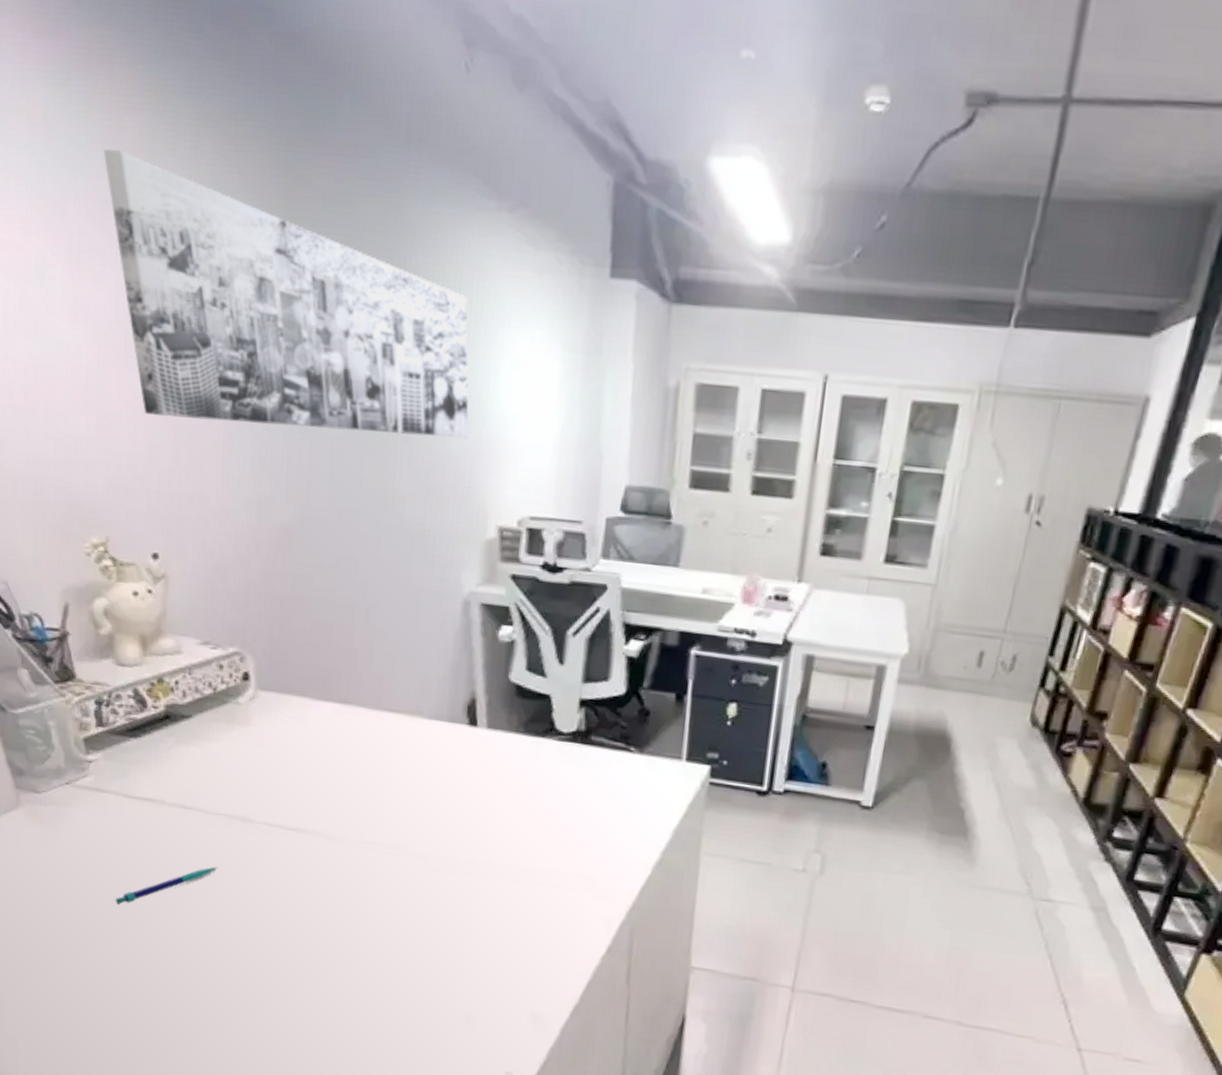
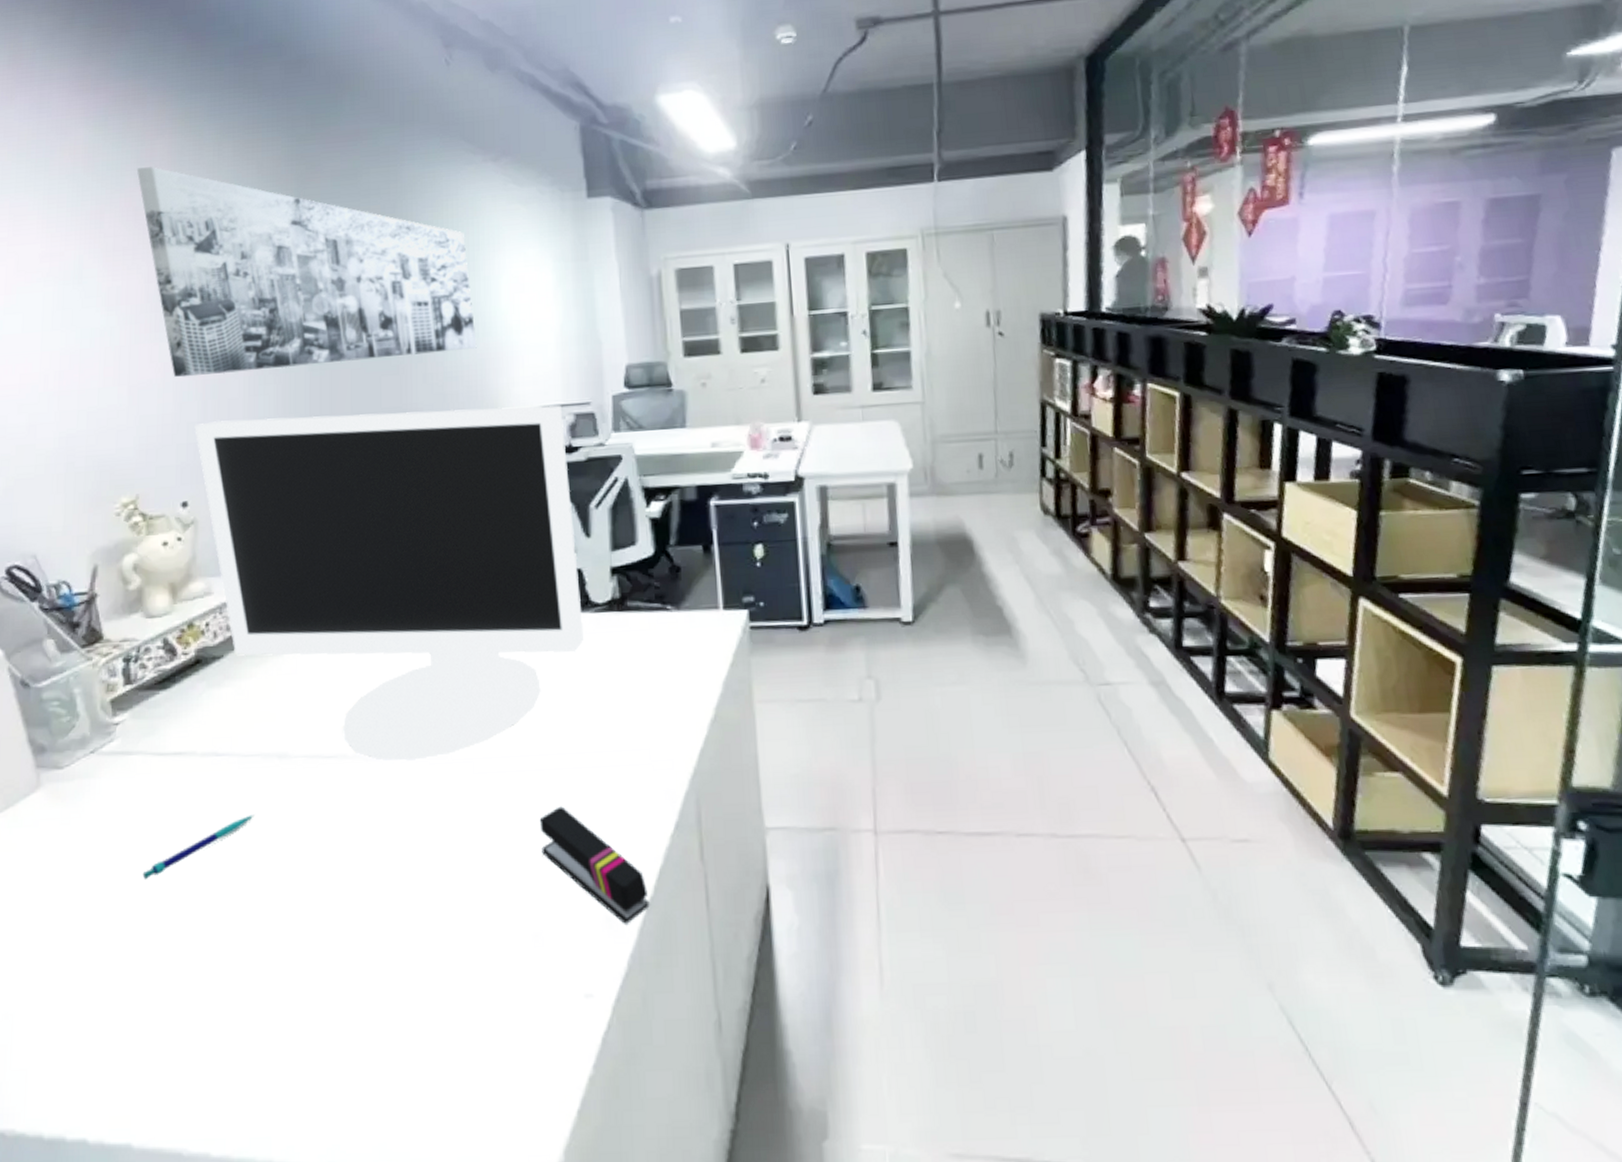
monitor: none [166,471,551,848] -> present [194,405,585,762]
stapler: none [481,912,574,1023] -> present [539,806,650,924]

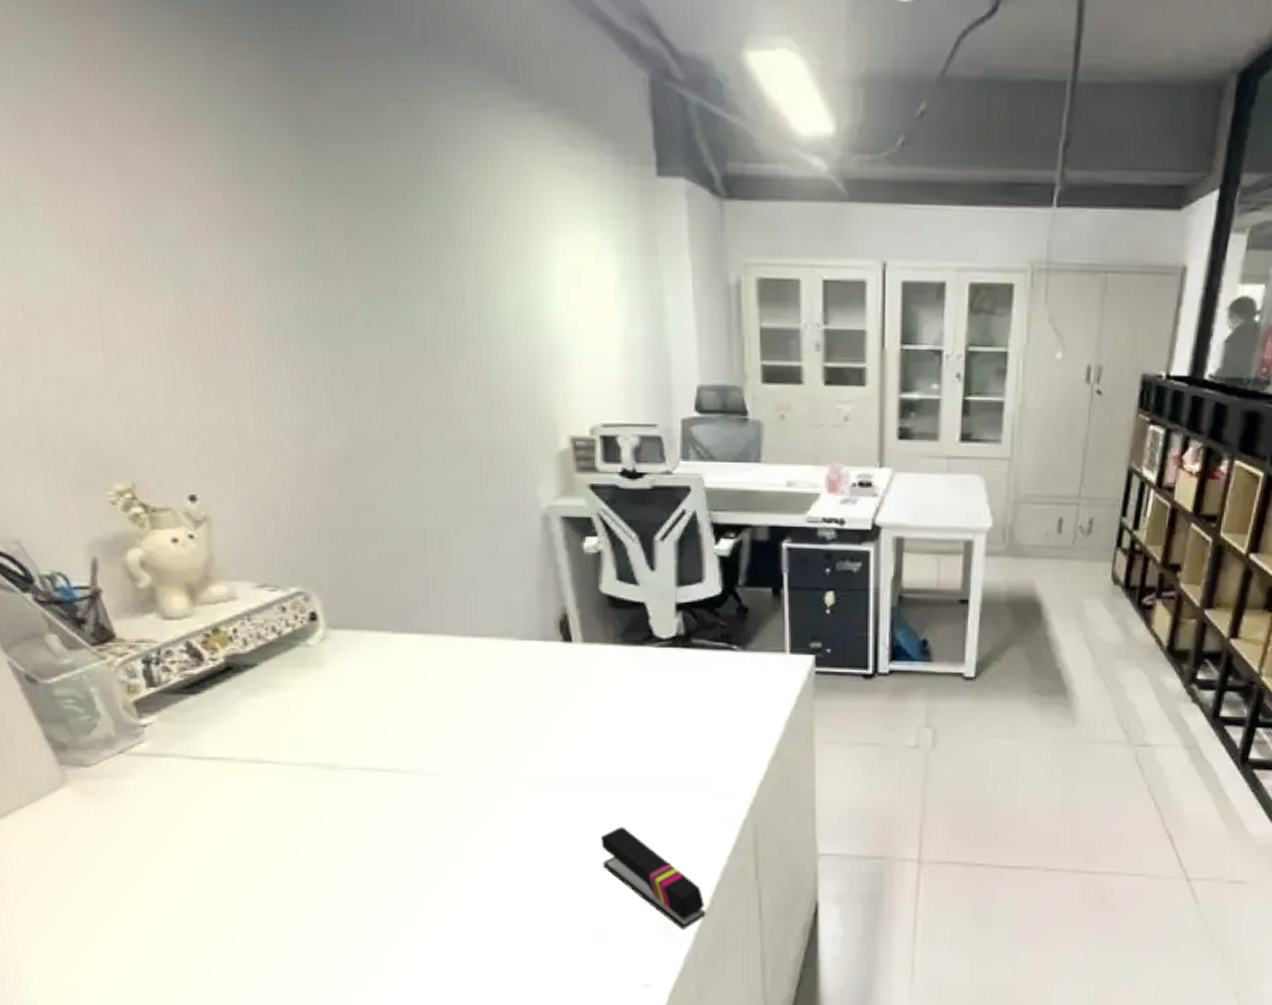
wall art: present [136,167,477,378] -> none [73,59,527,350]
pen: present [142,814,254,879] -> none [193,820,307,874]
monitor: present [194,405,585,762] -> none [194,405,648,779]

